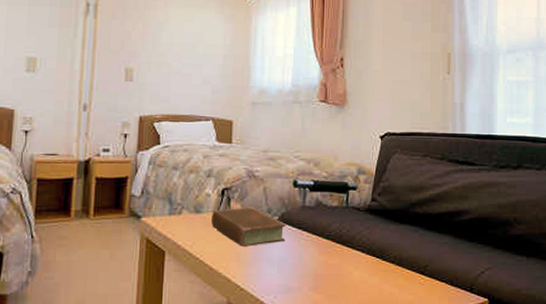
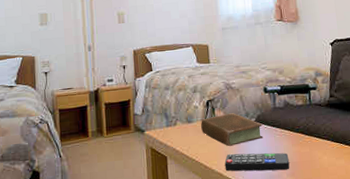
remote control: none [234,256,313,283] -> present [224,152,290,172]

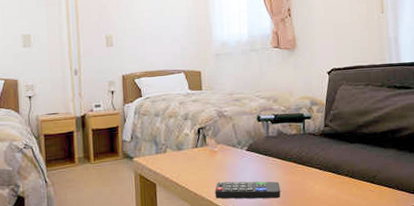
book: present [201,113,264,146] -> none [191,141,255,174]

